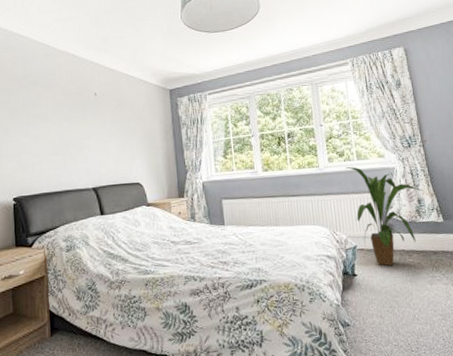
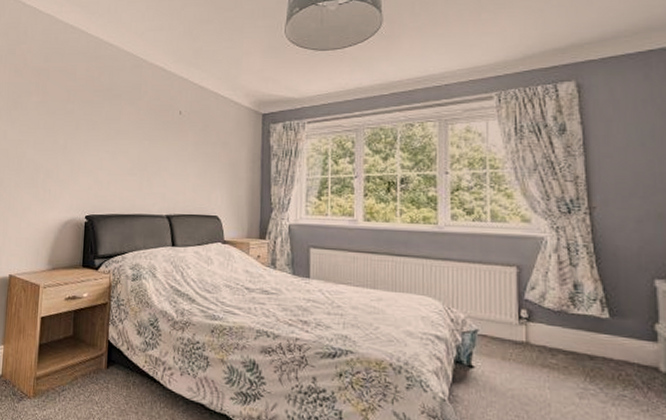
house plant: present [346,167,424,266] -> none [474,229,584,364]

